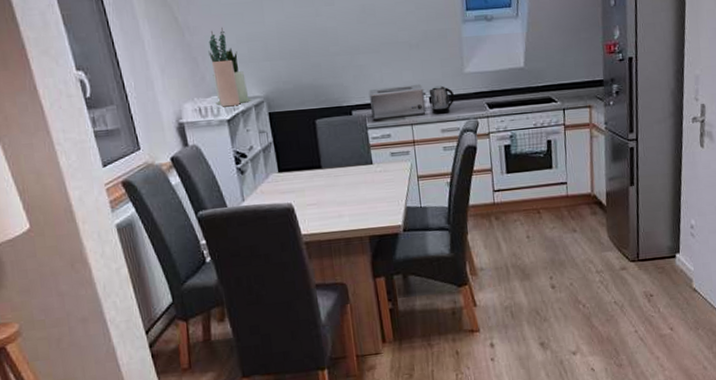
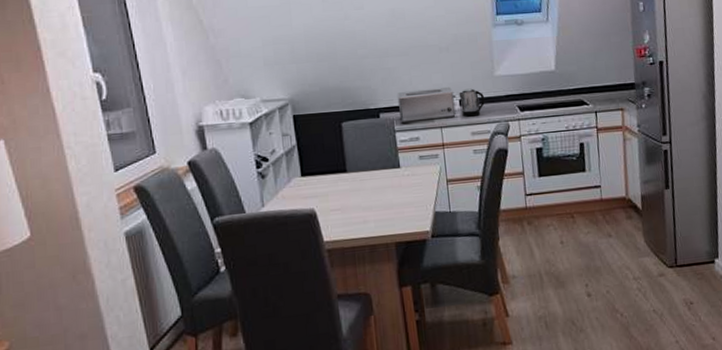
planter: present [208,48,252,106] -> none [233,50,276,109]
vase: present [209,28,241,107] -> none [233,31,264,110]

